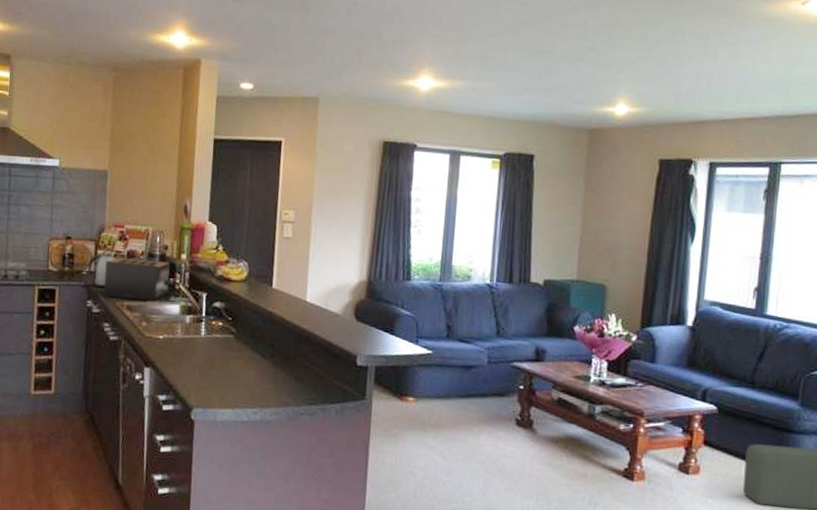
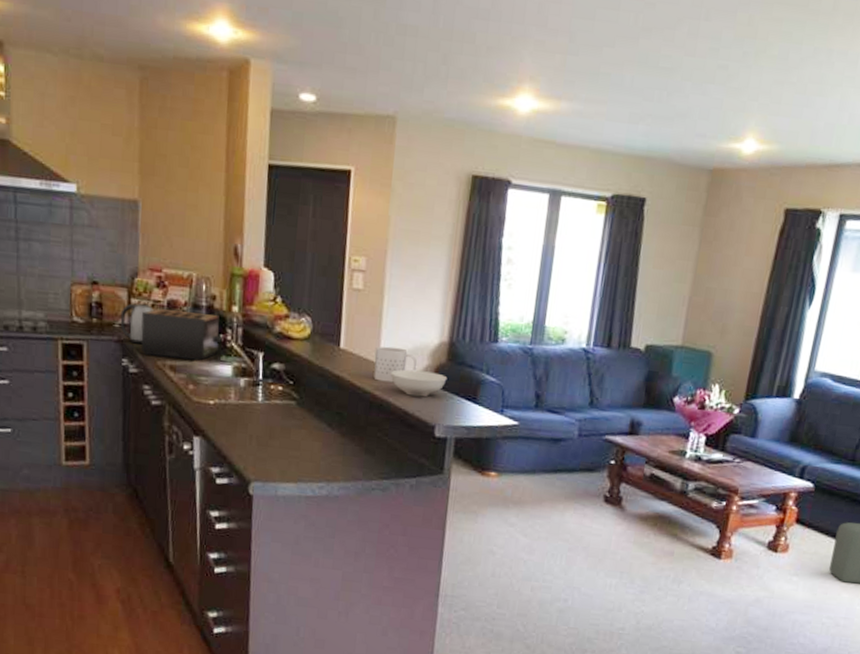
mug: none [302,285,339,317] -> present [373,346,417,383]
bowl: none [316,305,367,330] -> present [390,369,448,397]

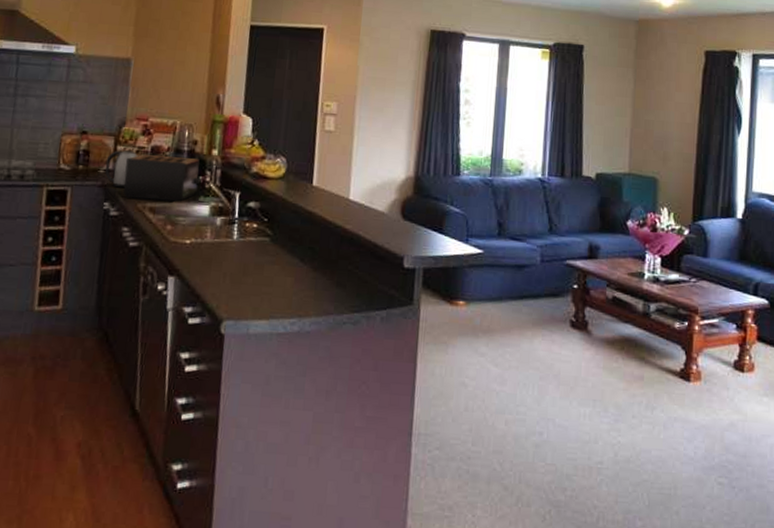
mug: present [373,346,417,383] -> none [344,182,385,217]
bowl: present [390,369,448,397] -> none [360,203,414,230]

